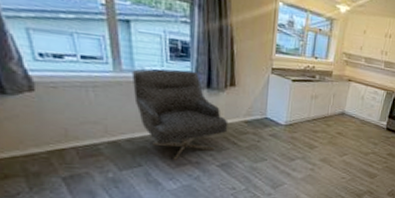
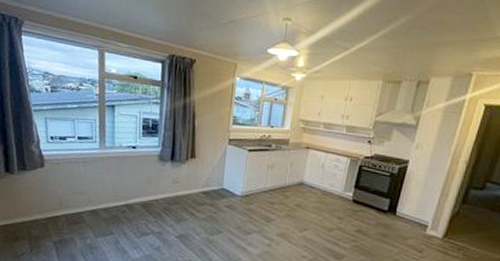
chair: present [131,69,228,160] -> none [112,145,188,229]

